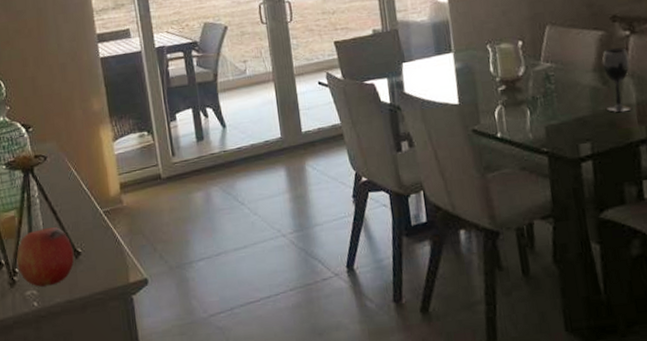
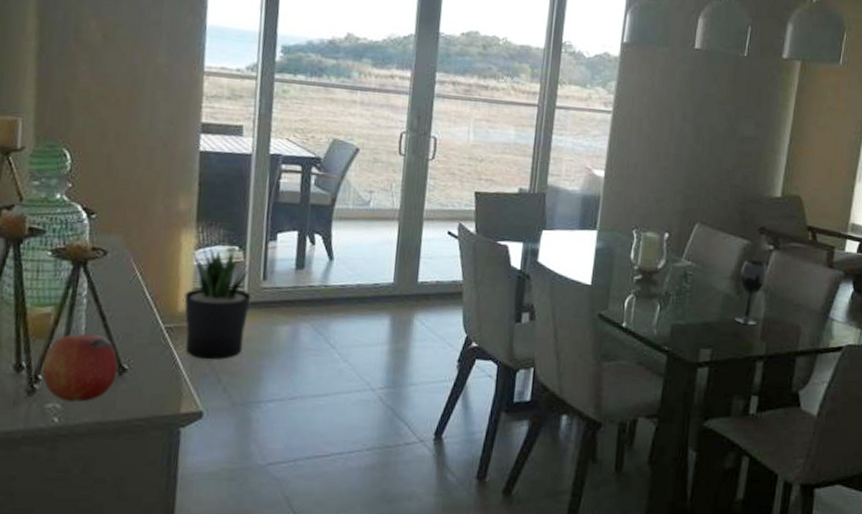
planter: none [112,134,168,234] -> present [184,242,252,360]

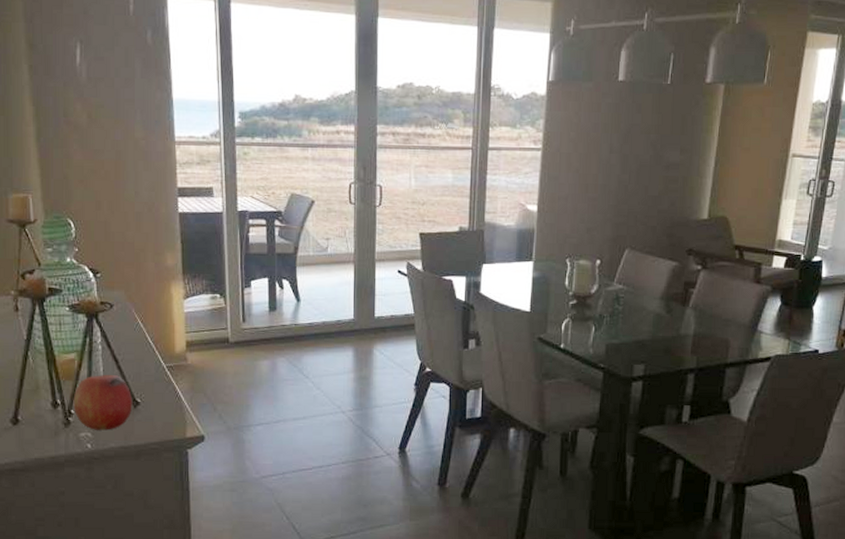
planter: present [184,242,252,360] -> none [179,292,234,392]
wine glass: present [734,259,768,326] -> none [666,280,696,341]

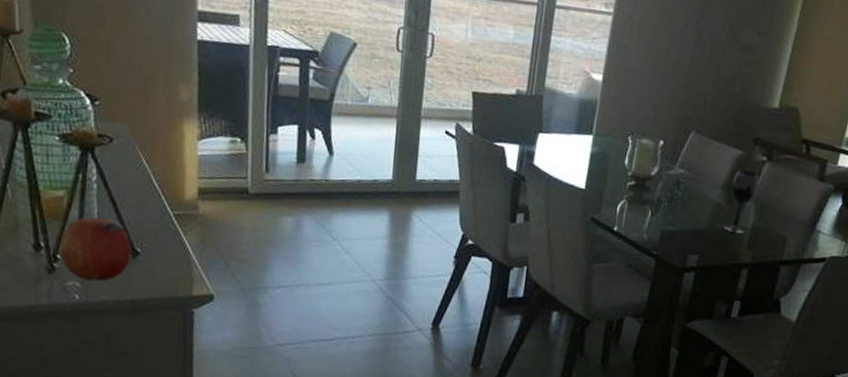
wine glass: none [666,280,696,341] -> present [723,170,759,235]

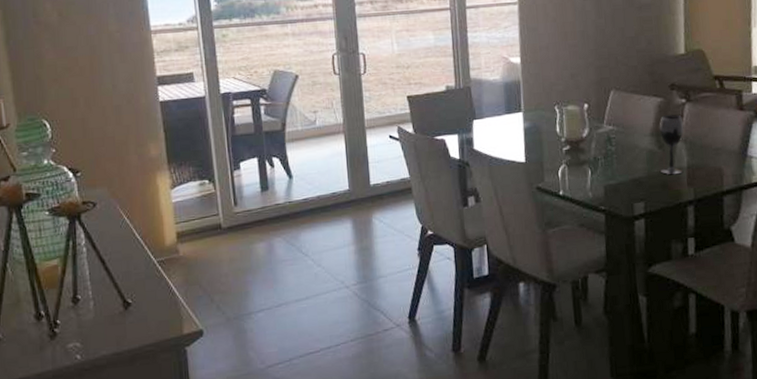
fruit: present [59,217,132,281] -> none [58,276,124,339]

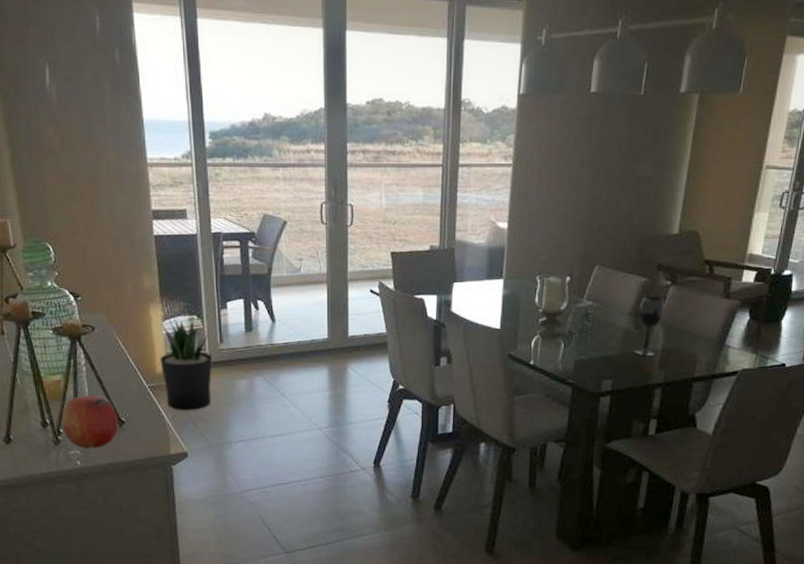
fruit: none [58,276,124,339] -> present [61,394,118,448]
planter: none [169,182,228,284] -> present [160,314,213,411]

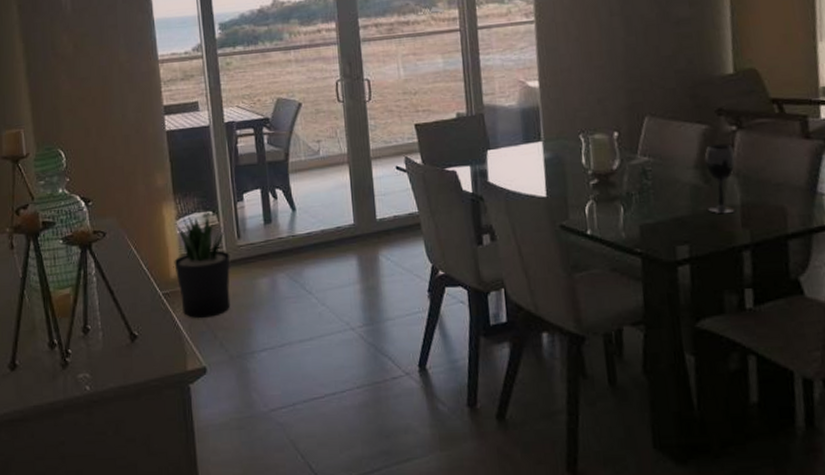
fruit: present [61,394,118,448] -> none [70,307,131,370]

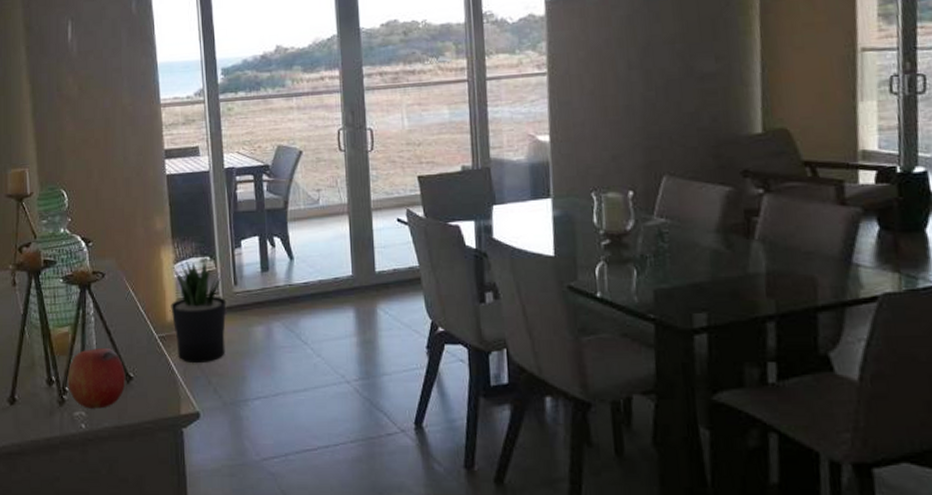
fruit: none [70,307,131,370] -> present [67,347,126,409]
wine glass: present [704,144,736,214] -> none [727,208,762,282]

